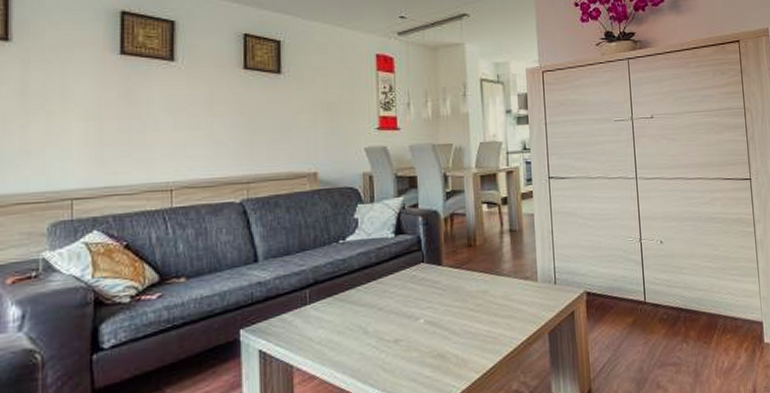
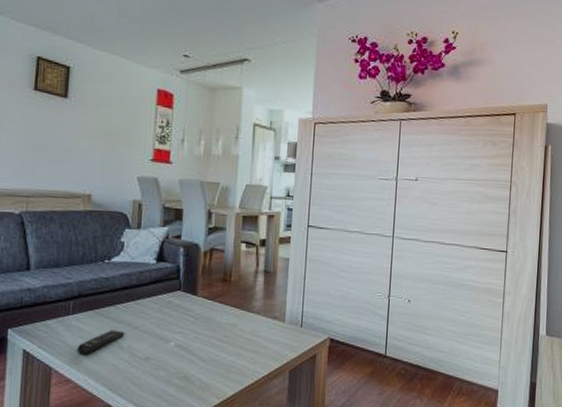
remote control: none [318,314,370,346] -> present [76,330,125,354]

